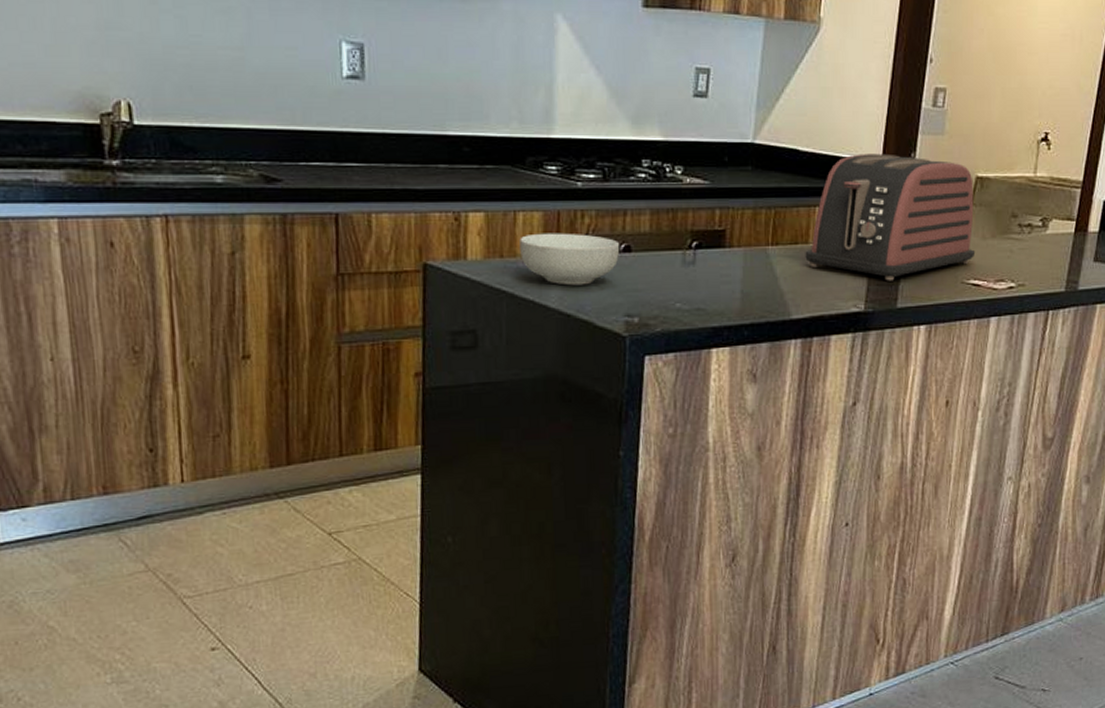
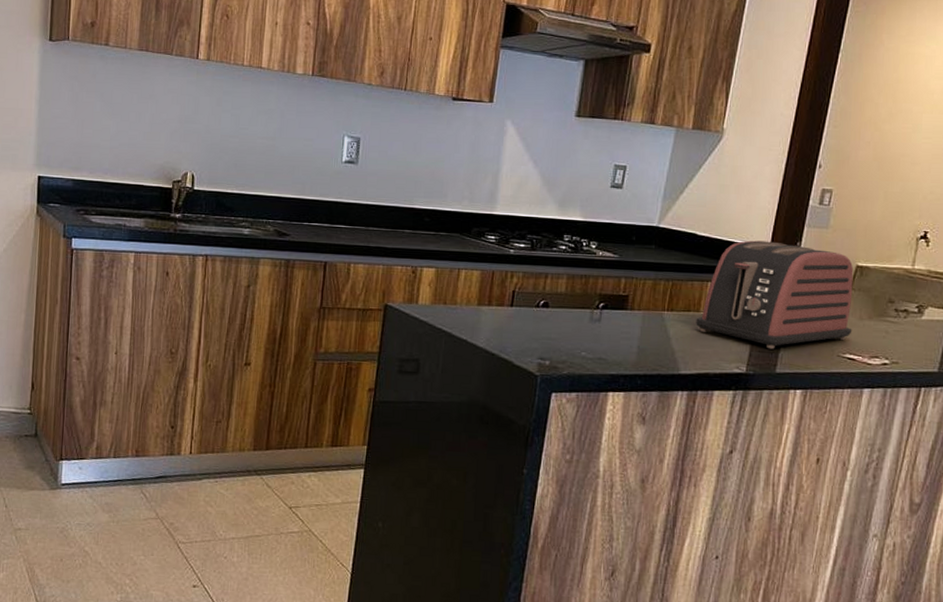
cereal bowl: present [519,233,620,286] -> none [460,287,540,331]

